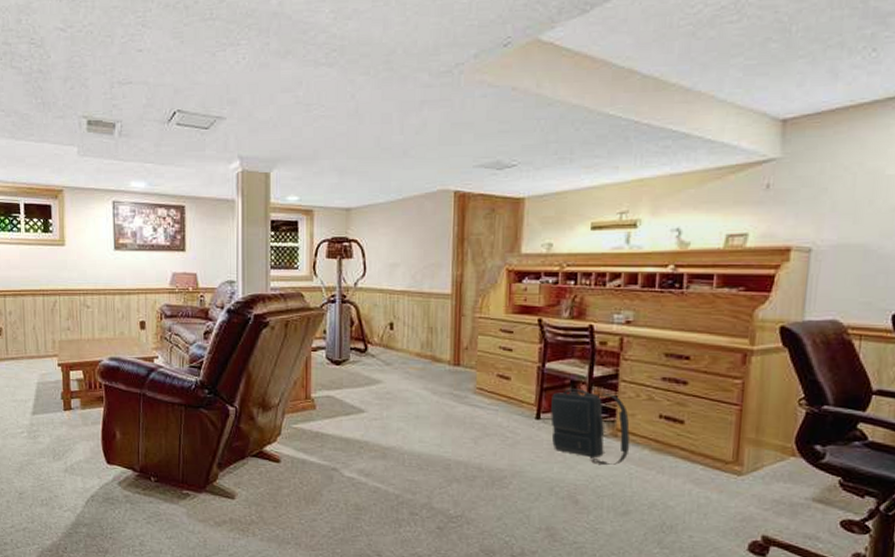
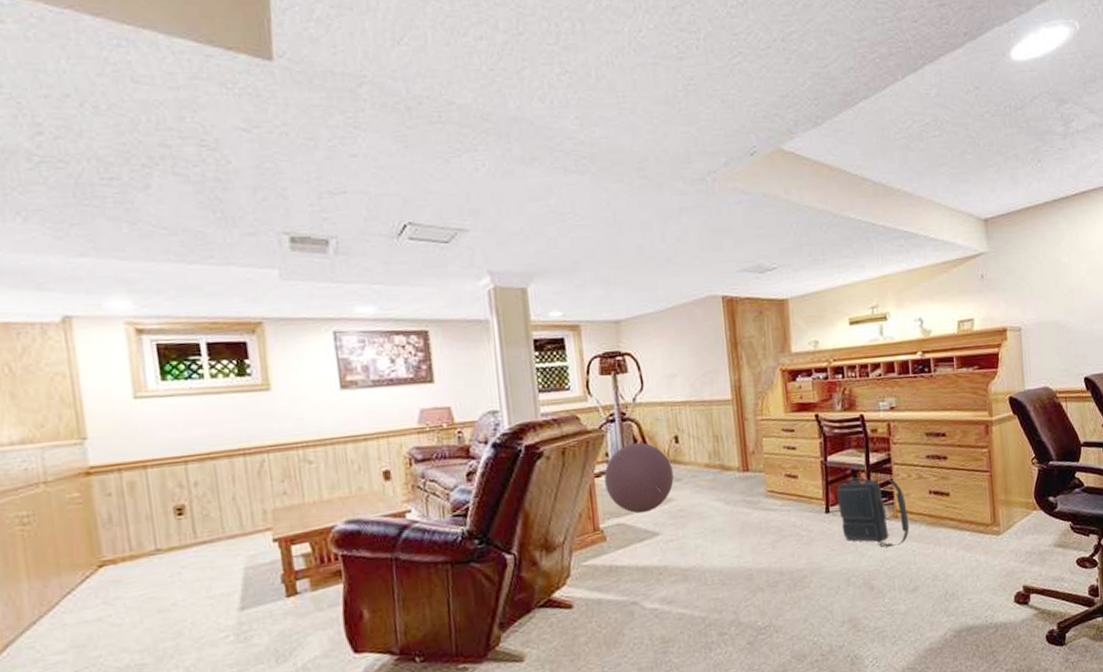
exercise ball: none [320,324,385,390] -> present [604,442,674,513]

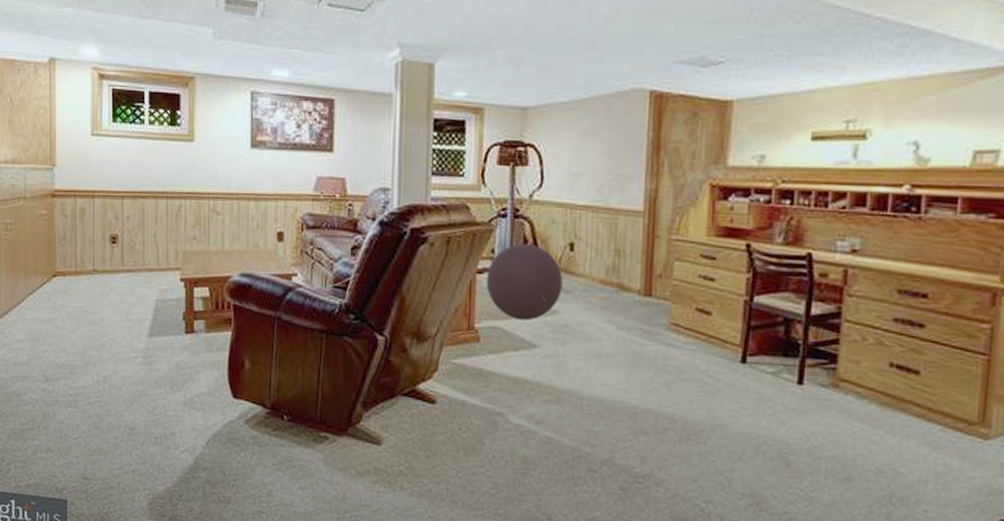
backpack: present [837,477,910,548] -> none [758,328,854,422]

